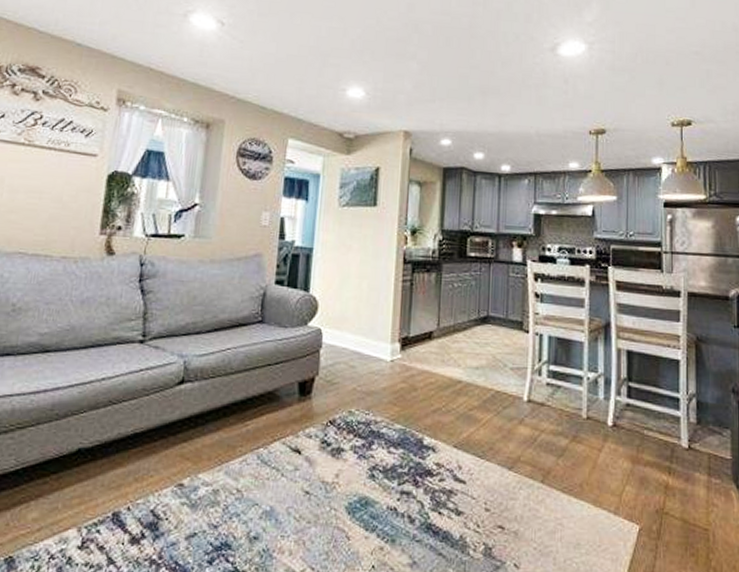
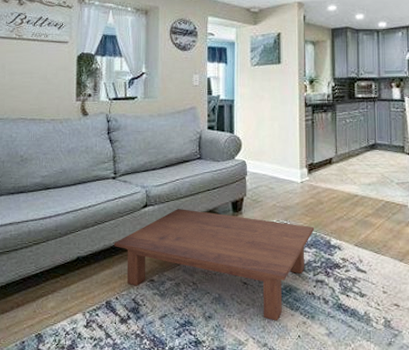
coffee table: none [132,388,404,546] -> present [114,209,315,321]

